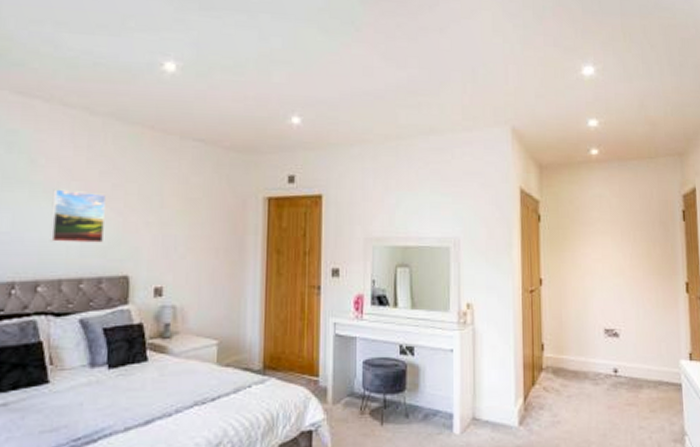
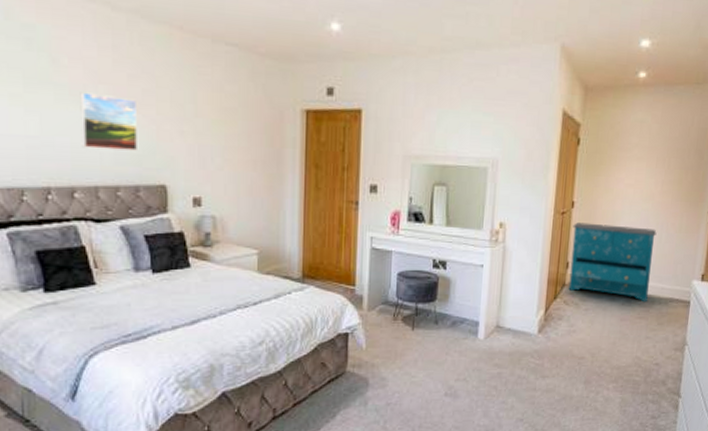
dresser: none [543,301,634,387] -> present [568,222,657,302]

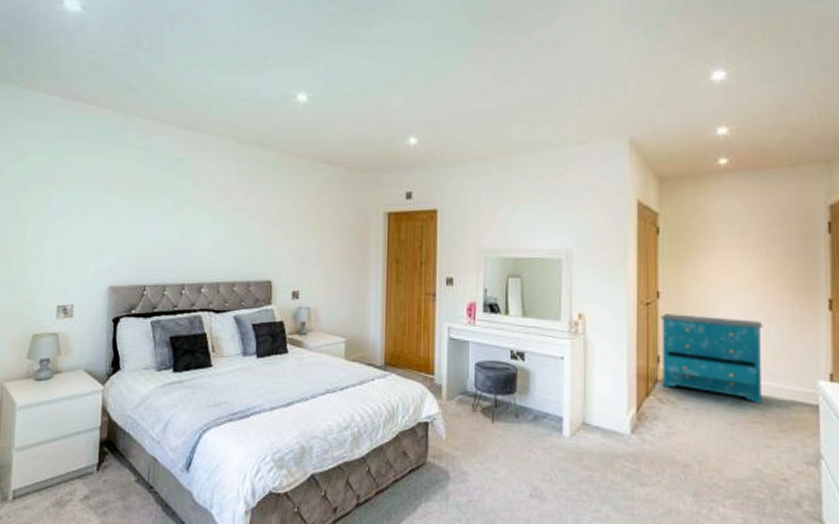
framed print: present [80,92,137,151] -> none [209,207,252,252]

